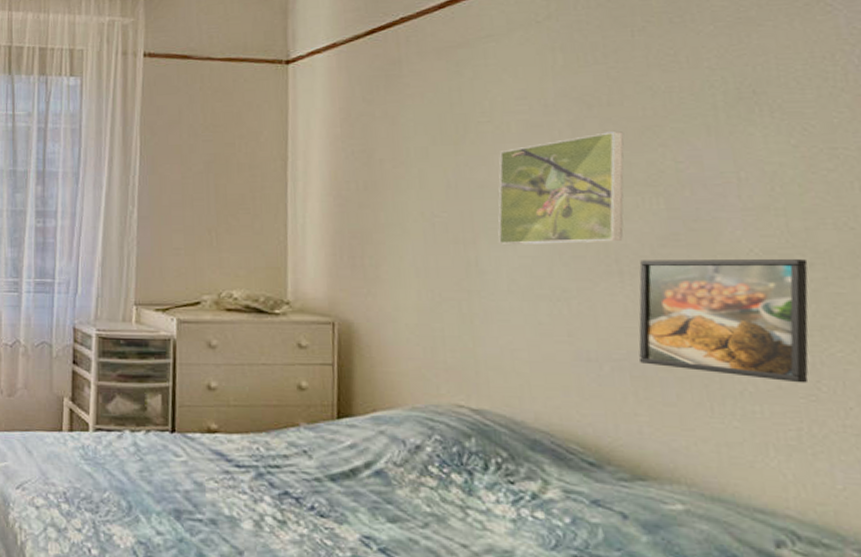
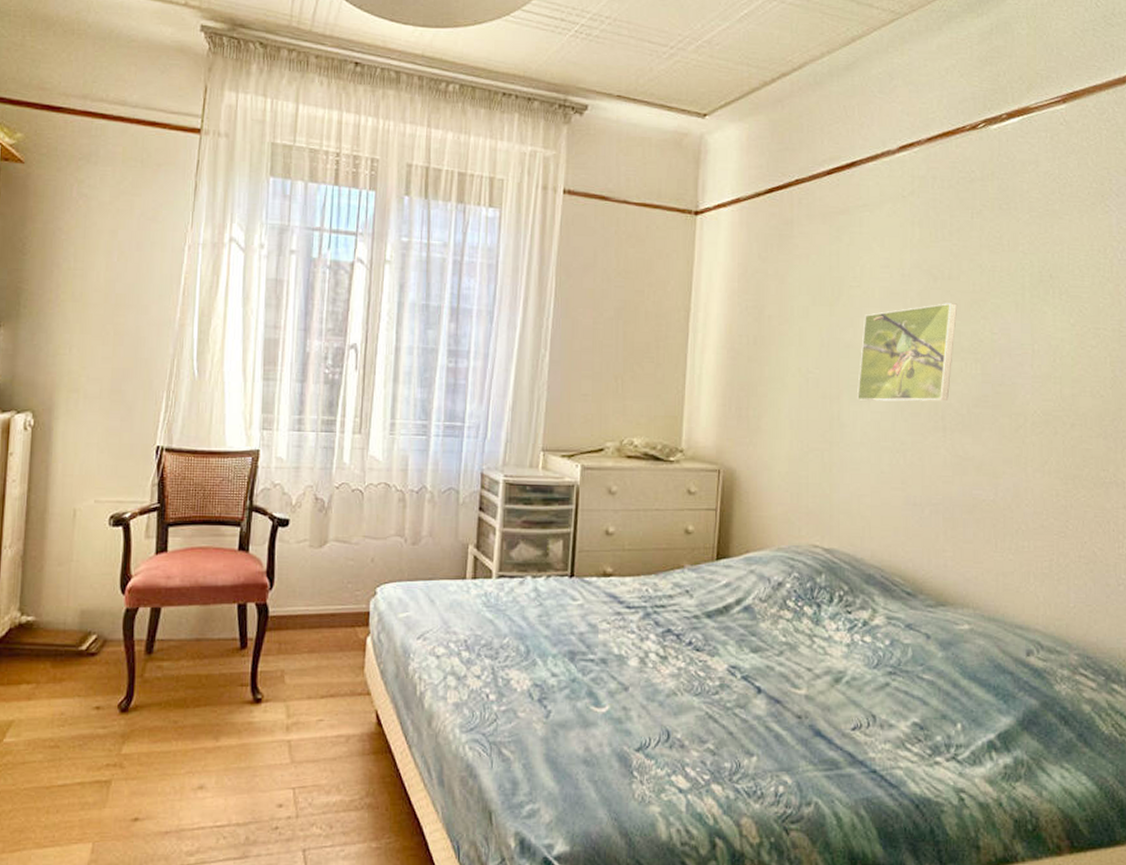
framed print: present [638,258,809,383] -> none [951,417,1071,523]

